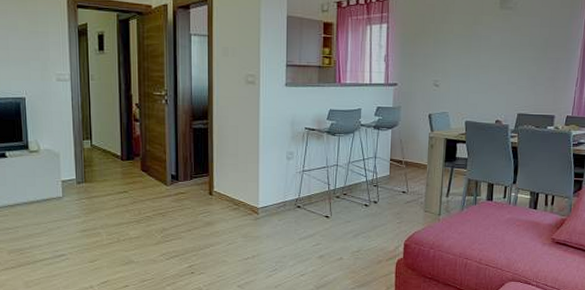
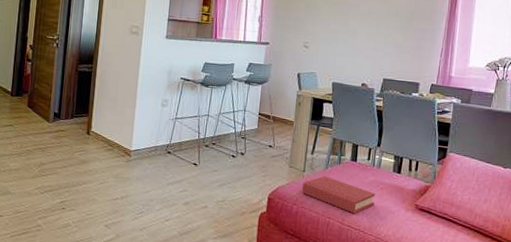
hardback book: none [439,218,512,253] -> present [302,176,375,214]

